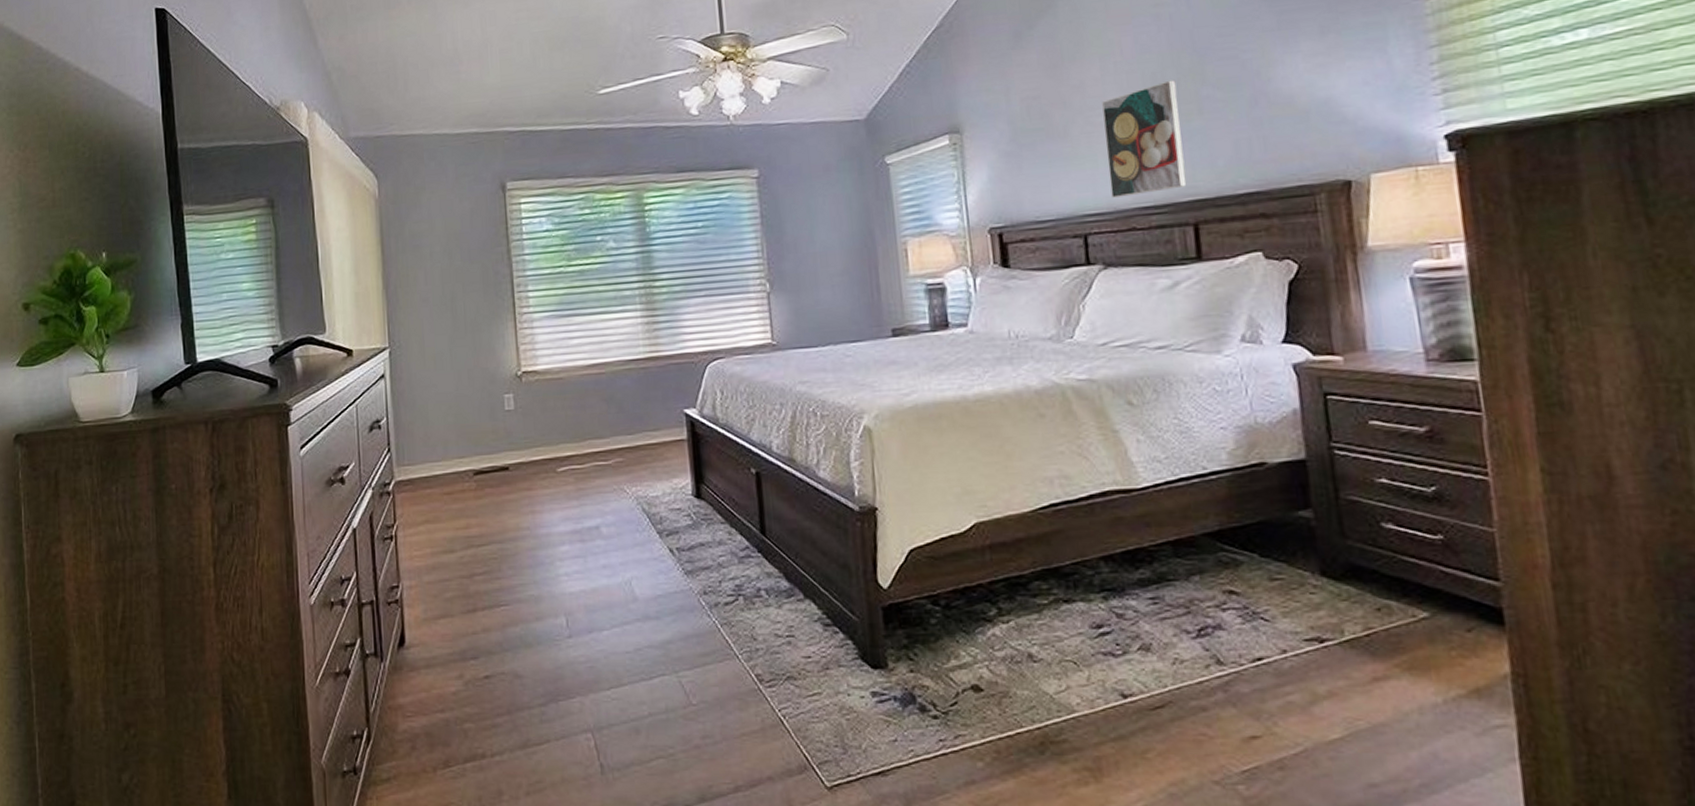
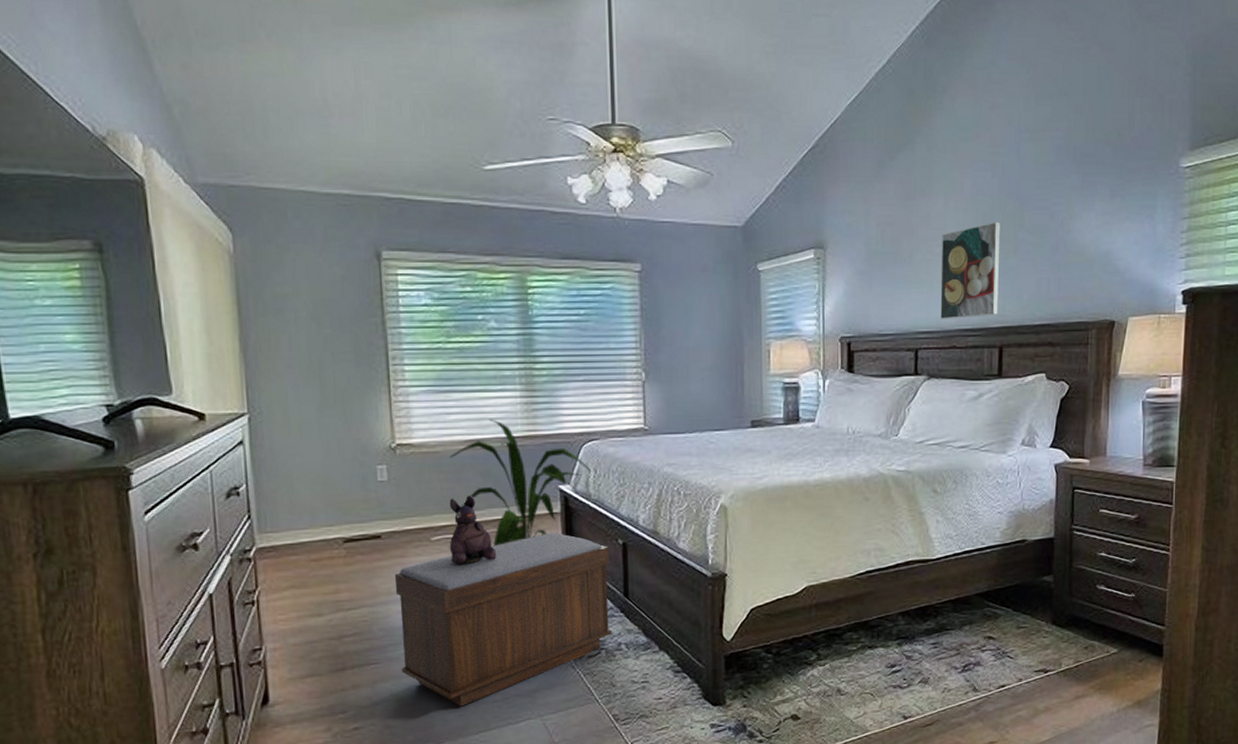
bench: none [522,462,750,657] -> present [394,533,612,707]
house plant: none [573,341,719,478] -> present [450,419,592,547]
plush toy: none [574,422,623,498] -> present [449,495,497,565]

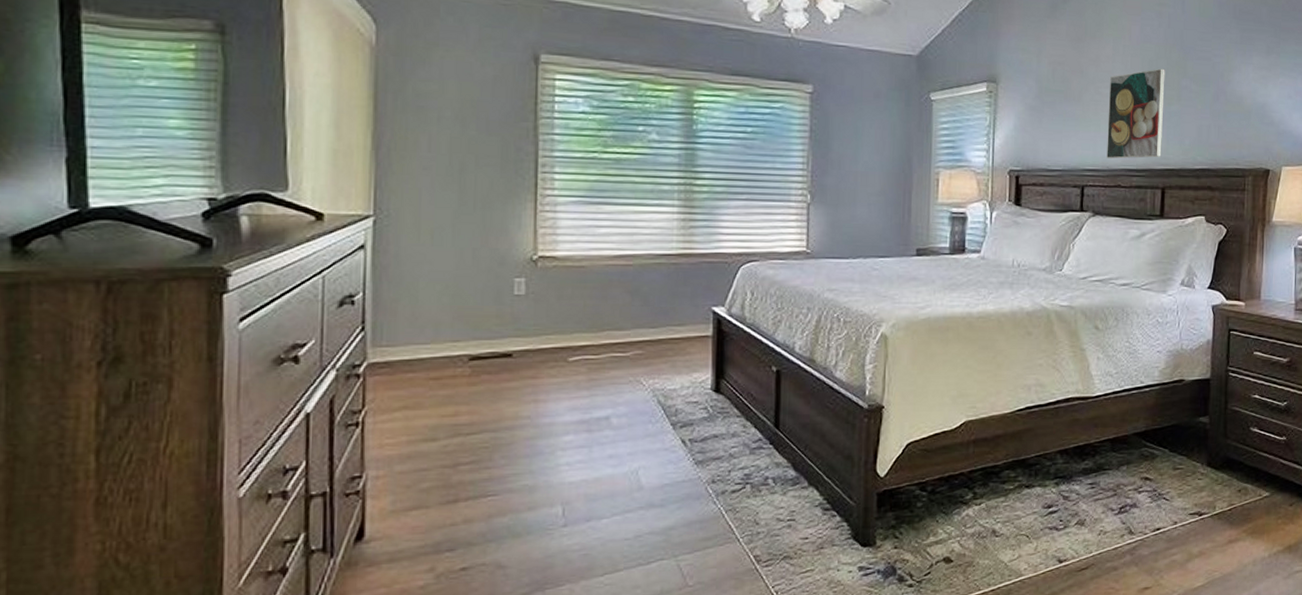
bench: present [394,533,612,707] -> none [522,358,762,545]
plush toy: present [449,495,497,565] -> none [587,313,640,389]
house plant: present [450,419,592,547] -> none [596,234,749,371]

